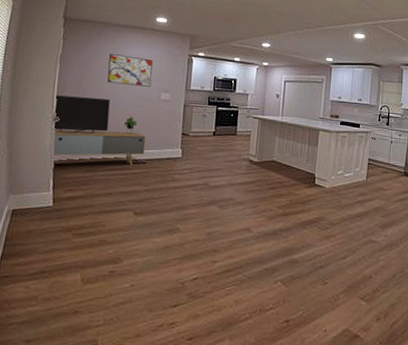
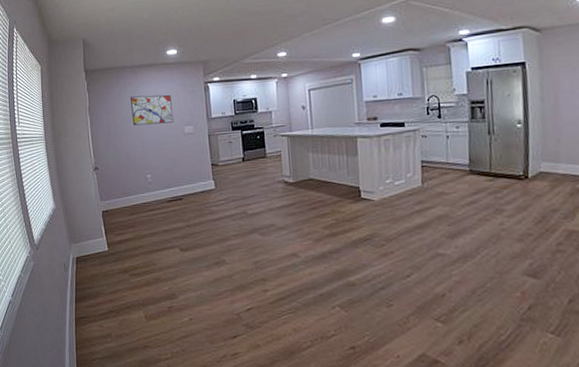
media console: present [51,95,147,166] -> none [92,142,180,204]

